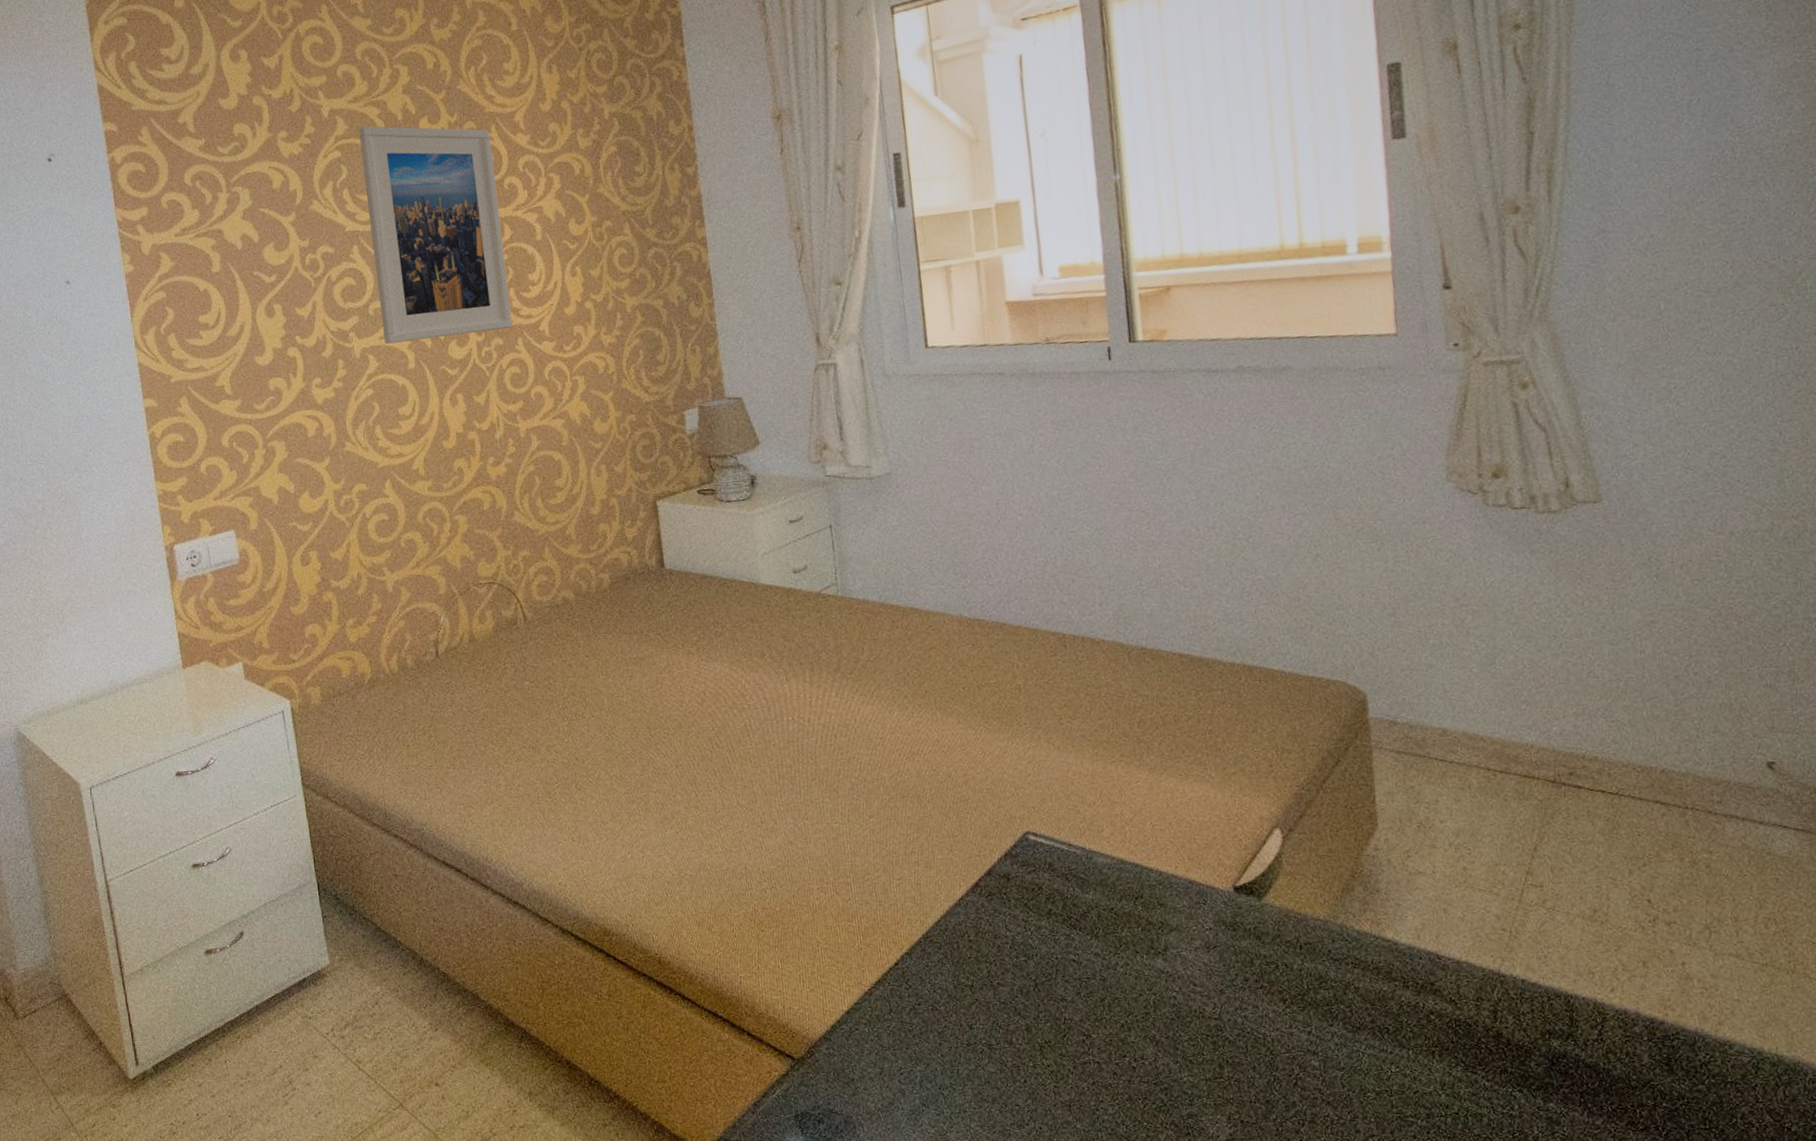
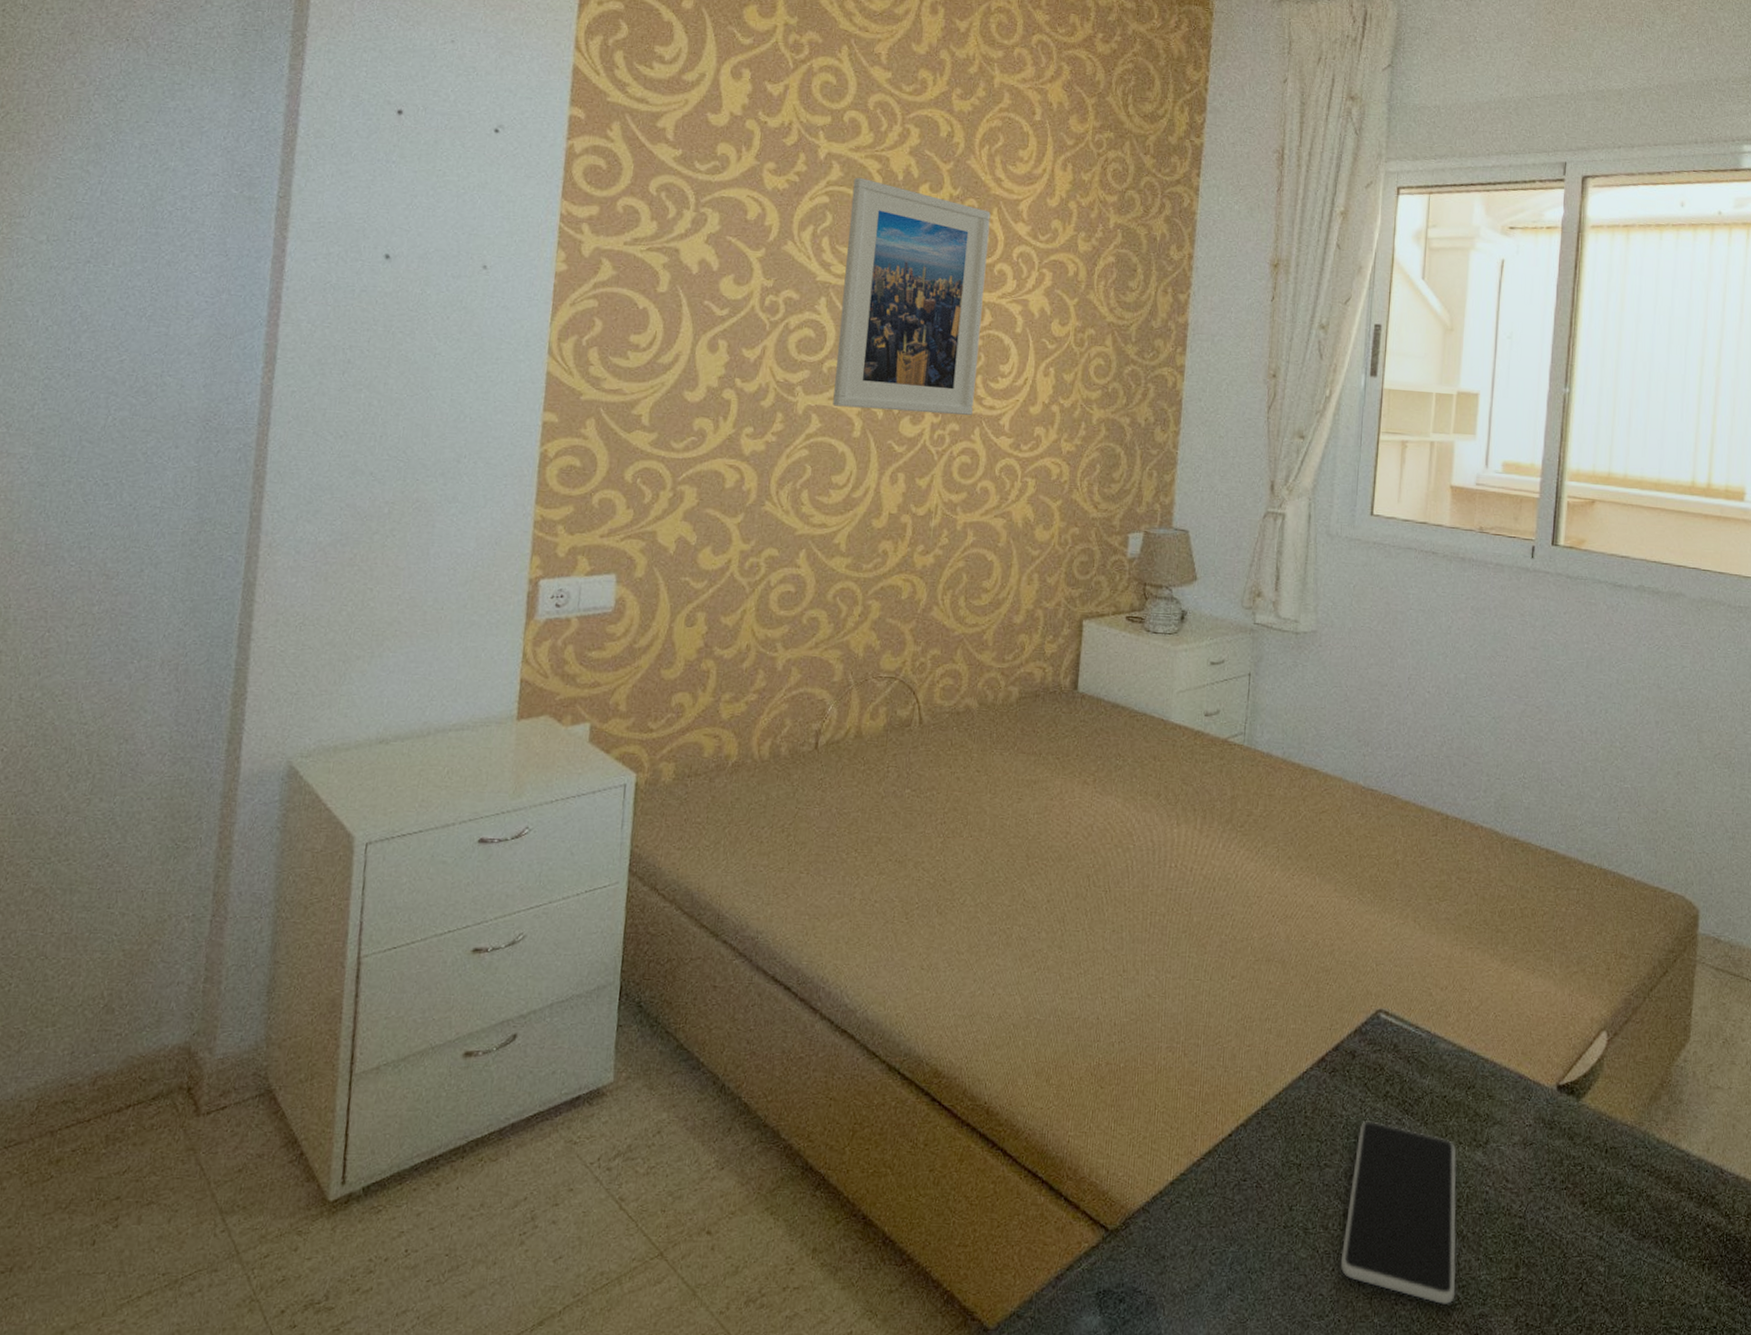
smartphone: none [1027,939,1159,1107] -> present [1340,1121,1457,1304]

